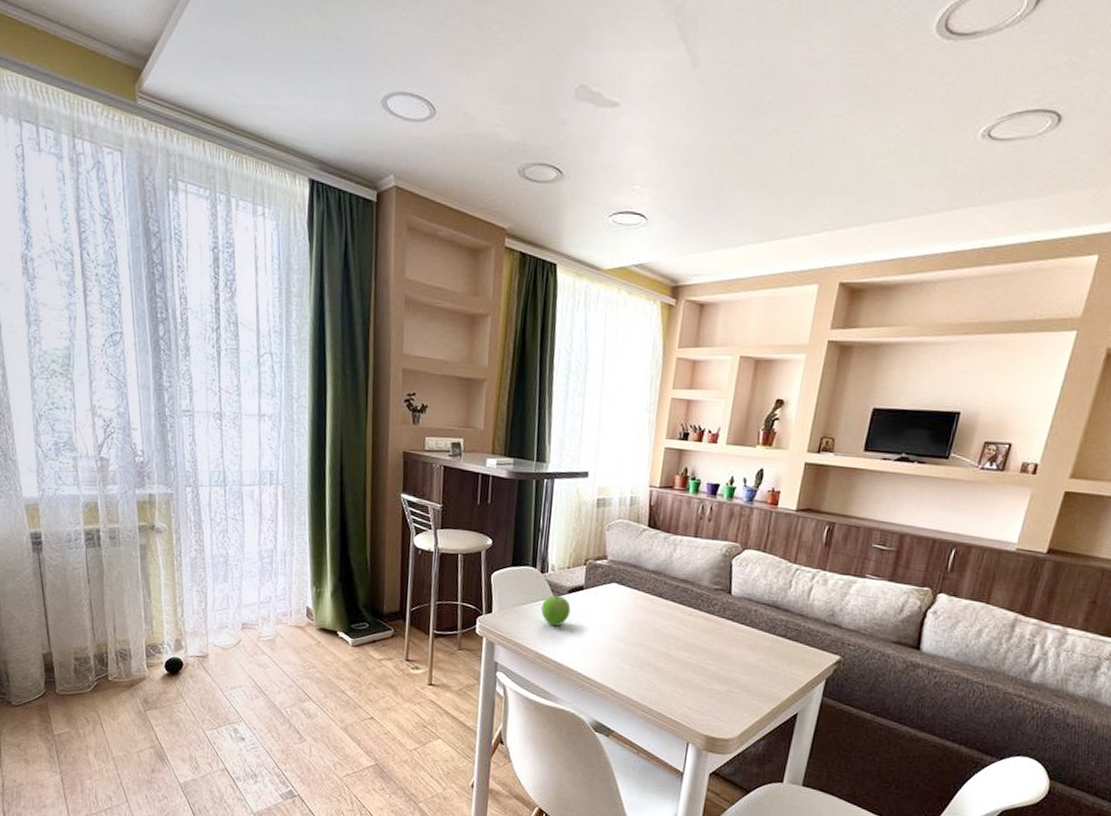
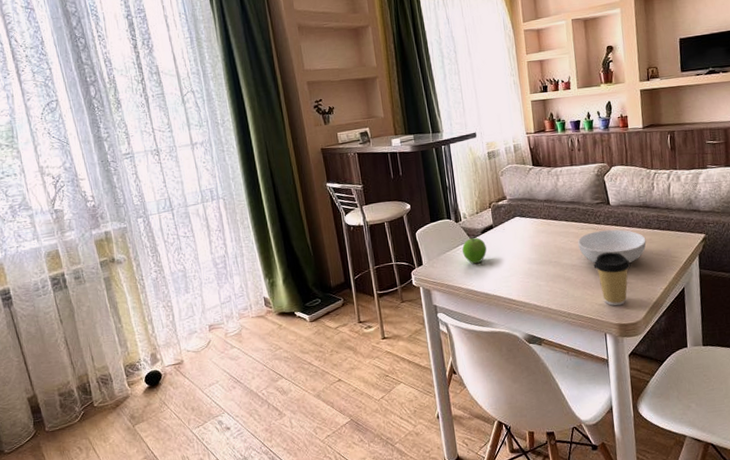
serving bowl: none [680,621,765,669] -> present [577,229,647,263]
coffee cup: none [693,649,739,716] -> present [593,252,631,306]

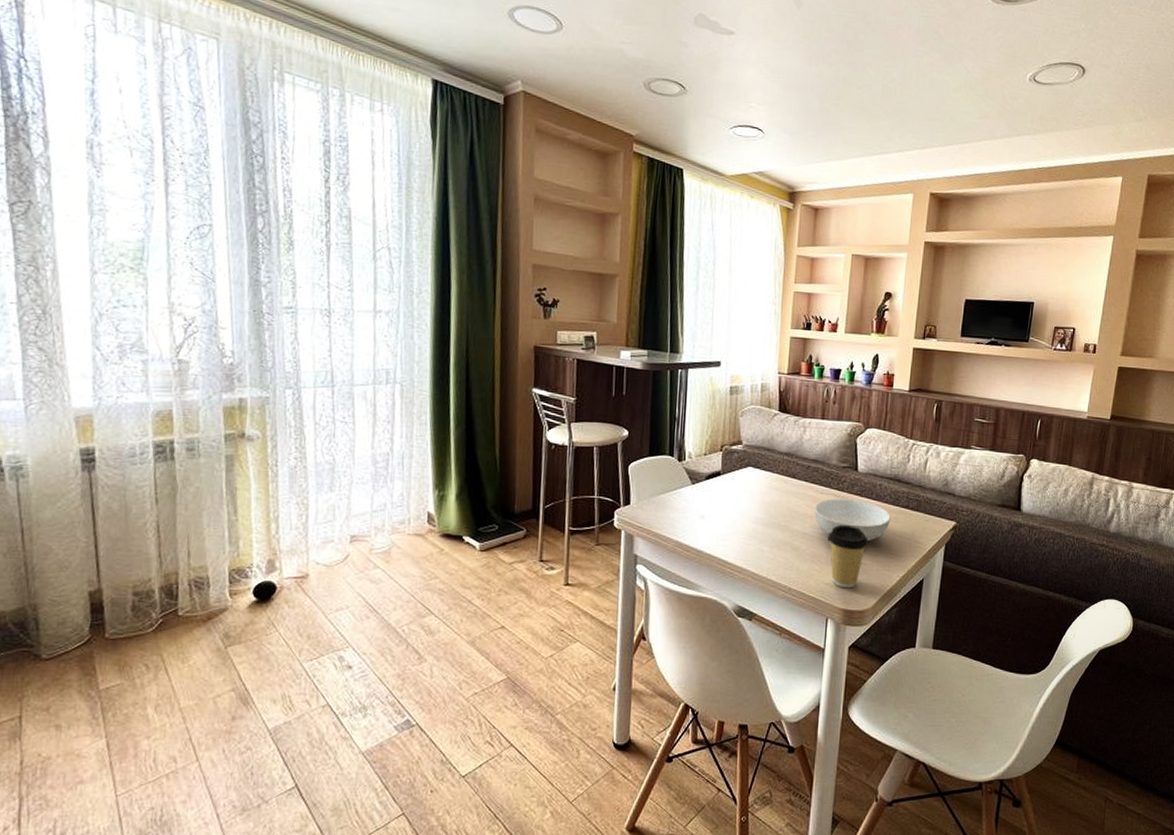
fruit: present [462,238,487,264] -> none [680,483,709,513]

